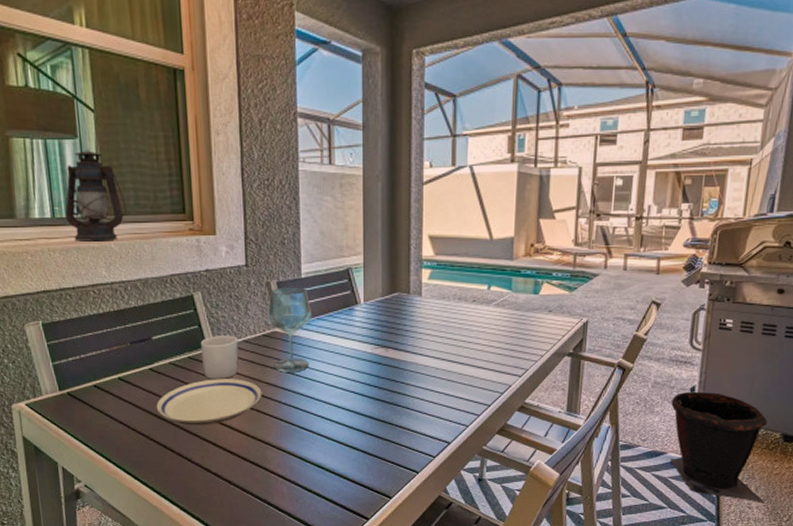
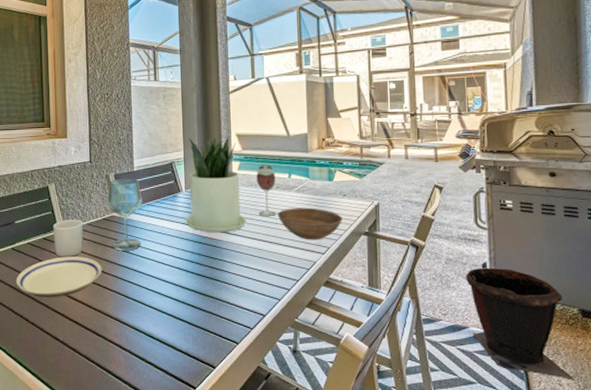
planter: none [364,236,435,352] -> present [186,135,246,233]
wineglass: none [450,274,473,334] -> present [256,165,276,216]
bowl: none [471,324,545,361] -> present [277,207,343,240]

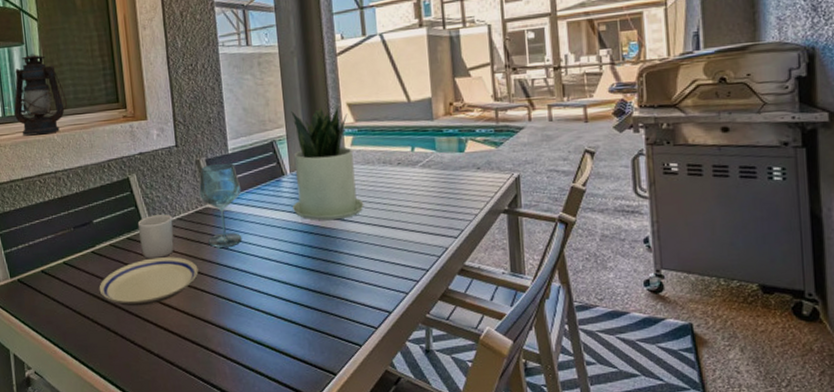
wineglass: present [256,165,276,216] -> none [373,137,398,198]
bowl: present [277,207,343,240] -> none [399,184,477,223]
planter pot: present [466,267,575,380] -> none [625,242,755,366]

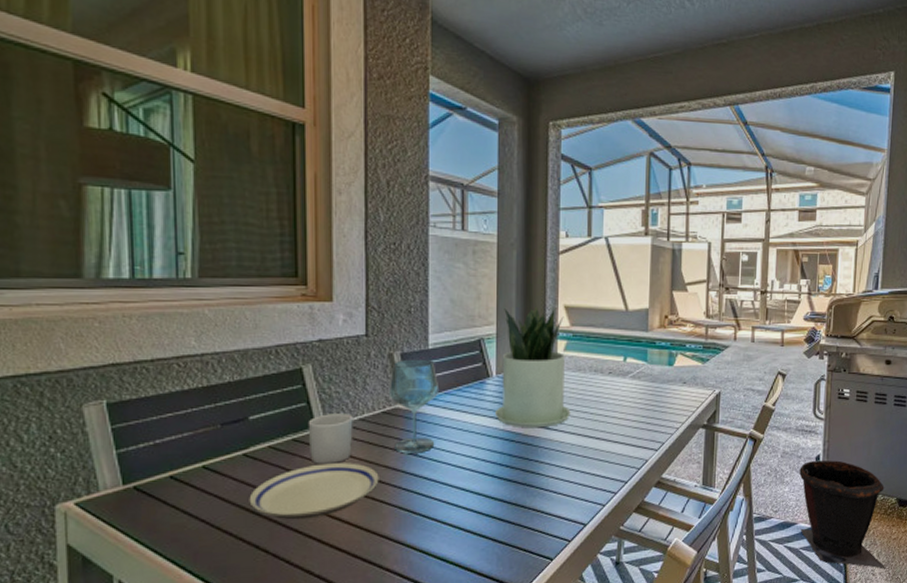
lantern: present [14,54,67,136] -> none [149,203,226,307]
planter pot: none [625,242,755,366] -> present [799,460,886,569]

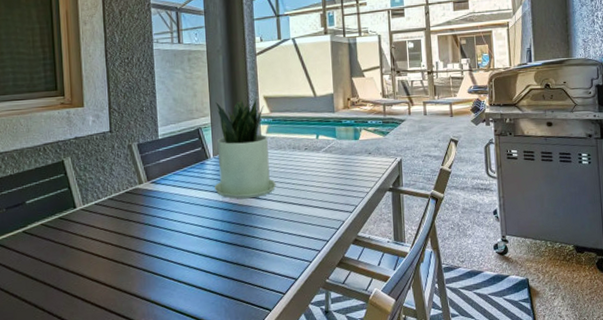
plate: present [249,463,379,520] -> none [28,234,127,283]
mug: present [308,413,353,465] -> none [70,195,105,238]
wine glass: present [388,359,440,454] -> none [129,147,169,225]
planter pot: present [799,460,886,569] -> none [480,213,572,311]

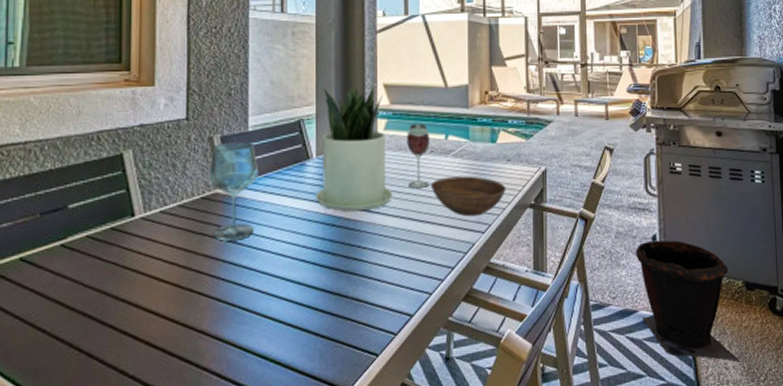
wine glass: none [129,147,169,225] -> present [208,141,259,241]
wineglass: none [285,126,305,179] -> present [407,123,430,188]
bowl: none [306,167,369,200] -> present [430,176,506,217]
planter pot: none [480,213,572,311] -> present [636,240,740,361]

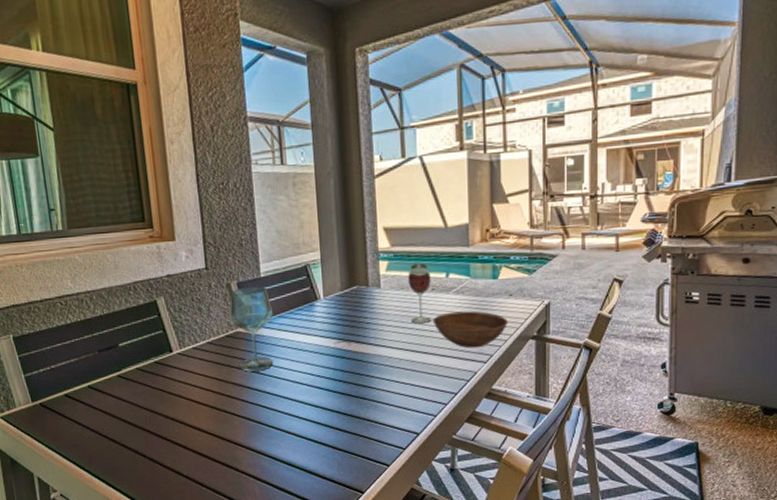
planter: present [316,85,393,212] -> none [325,230,397,346]
planter pot: present [636,240,740,361] -> none [643,367,750,480]

